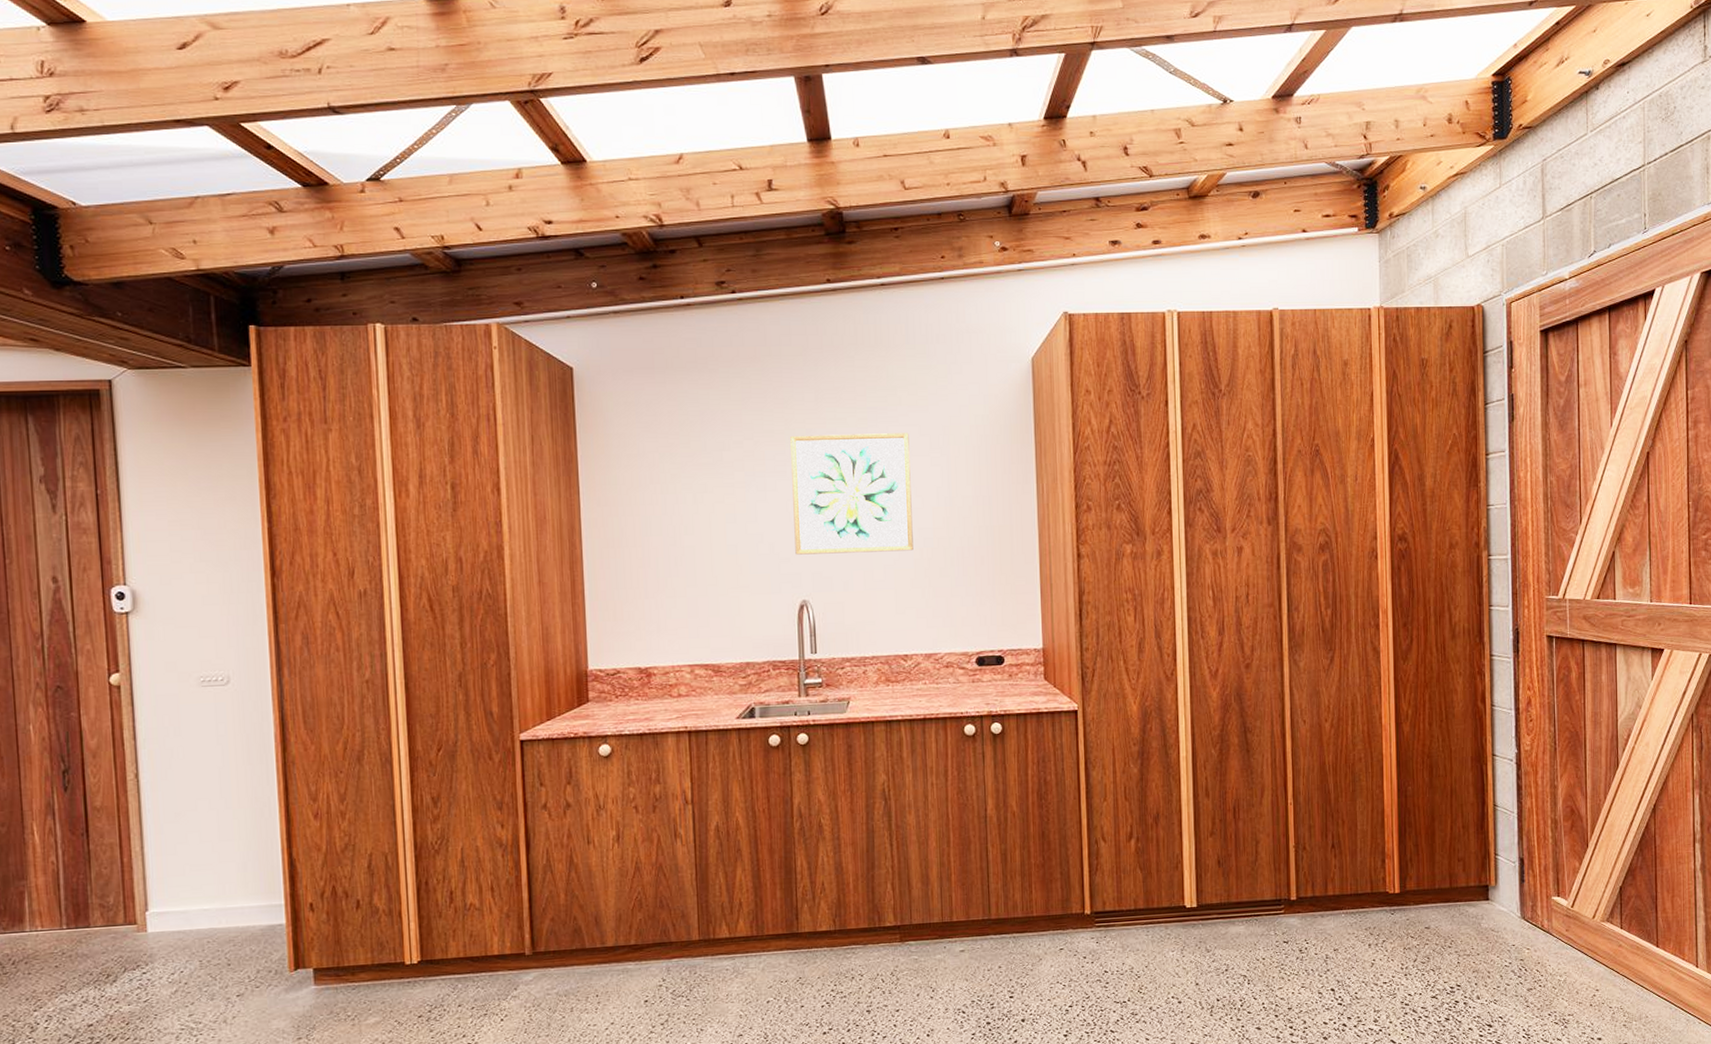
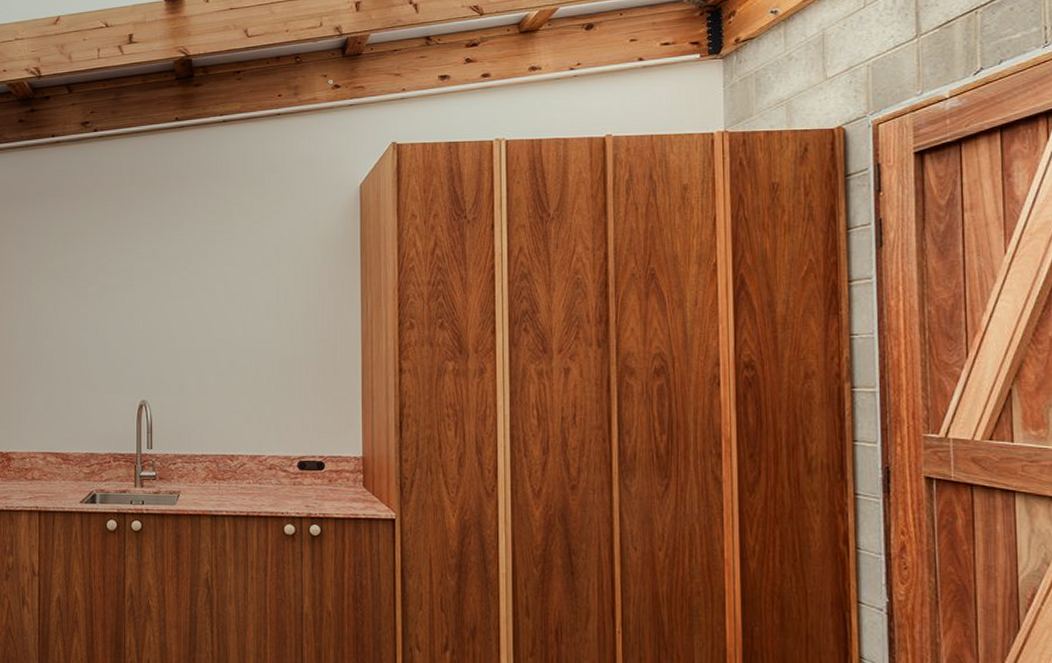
wall art: present [790,433,914,555] -> none [138,253,243,360]

